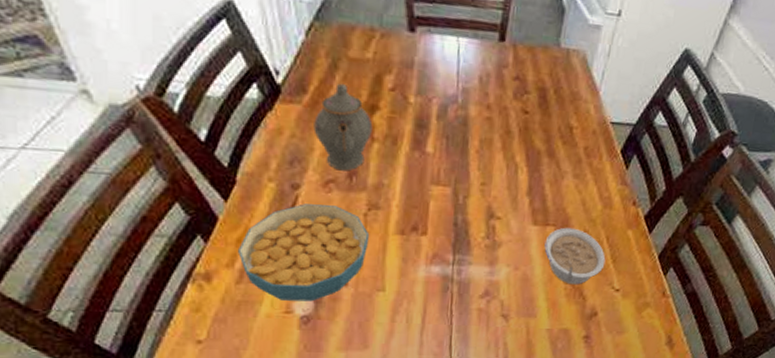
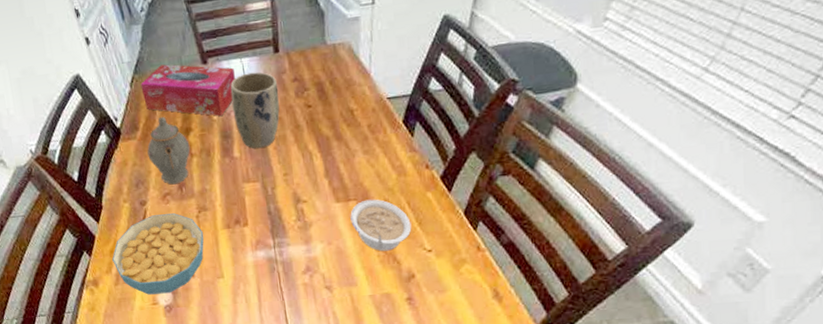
tissue box: none [320,18,447,100] -> present [140,64,235,116]
plant pot: none [435,56,496,149] -> present [230,72,280,149]

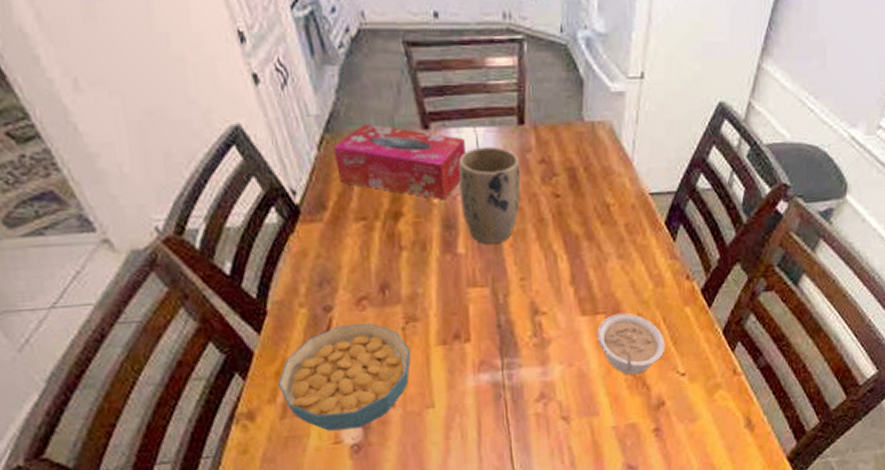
teapot: present [147,116,191,185] -> none [338,193,399,286]

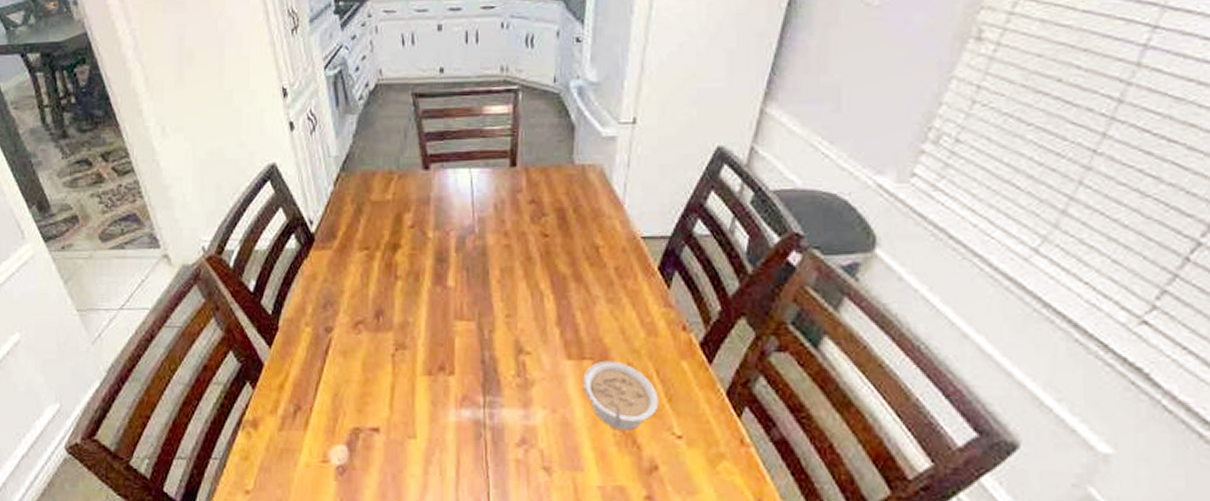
cereal bowl: present [278,323,411,431] -> none [281,346,398,450]
tissue box: present [333,124,465,199] -> none [347,164,460,234]
plant pot: present [458,146,521,245] -> none [453,186,511,280]

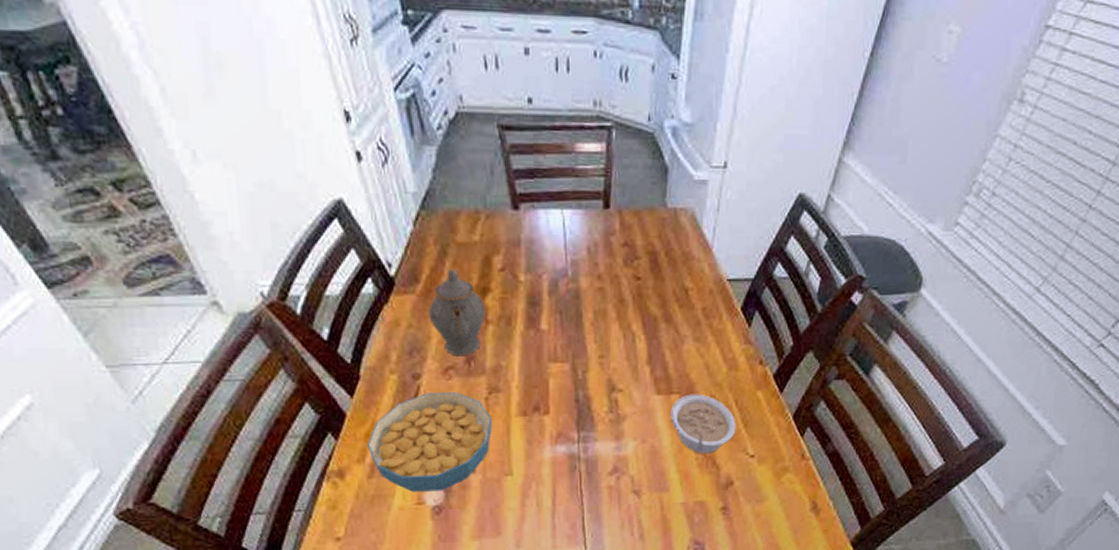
cereal bowl: none [281,346,398,450] -> present [367,392,493,492]
teapot: none [343,226,396,311] -> present [429,269,486,357]

